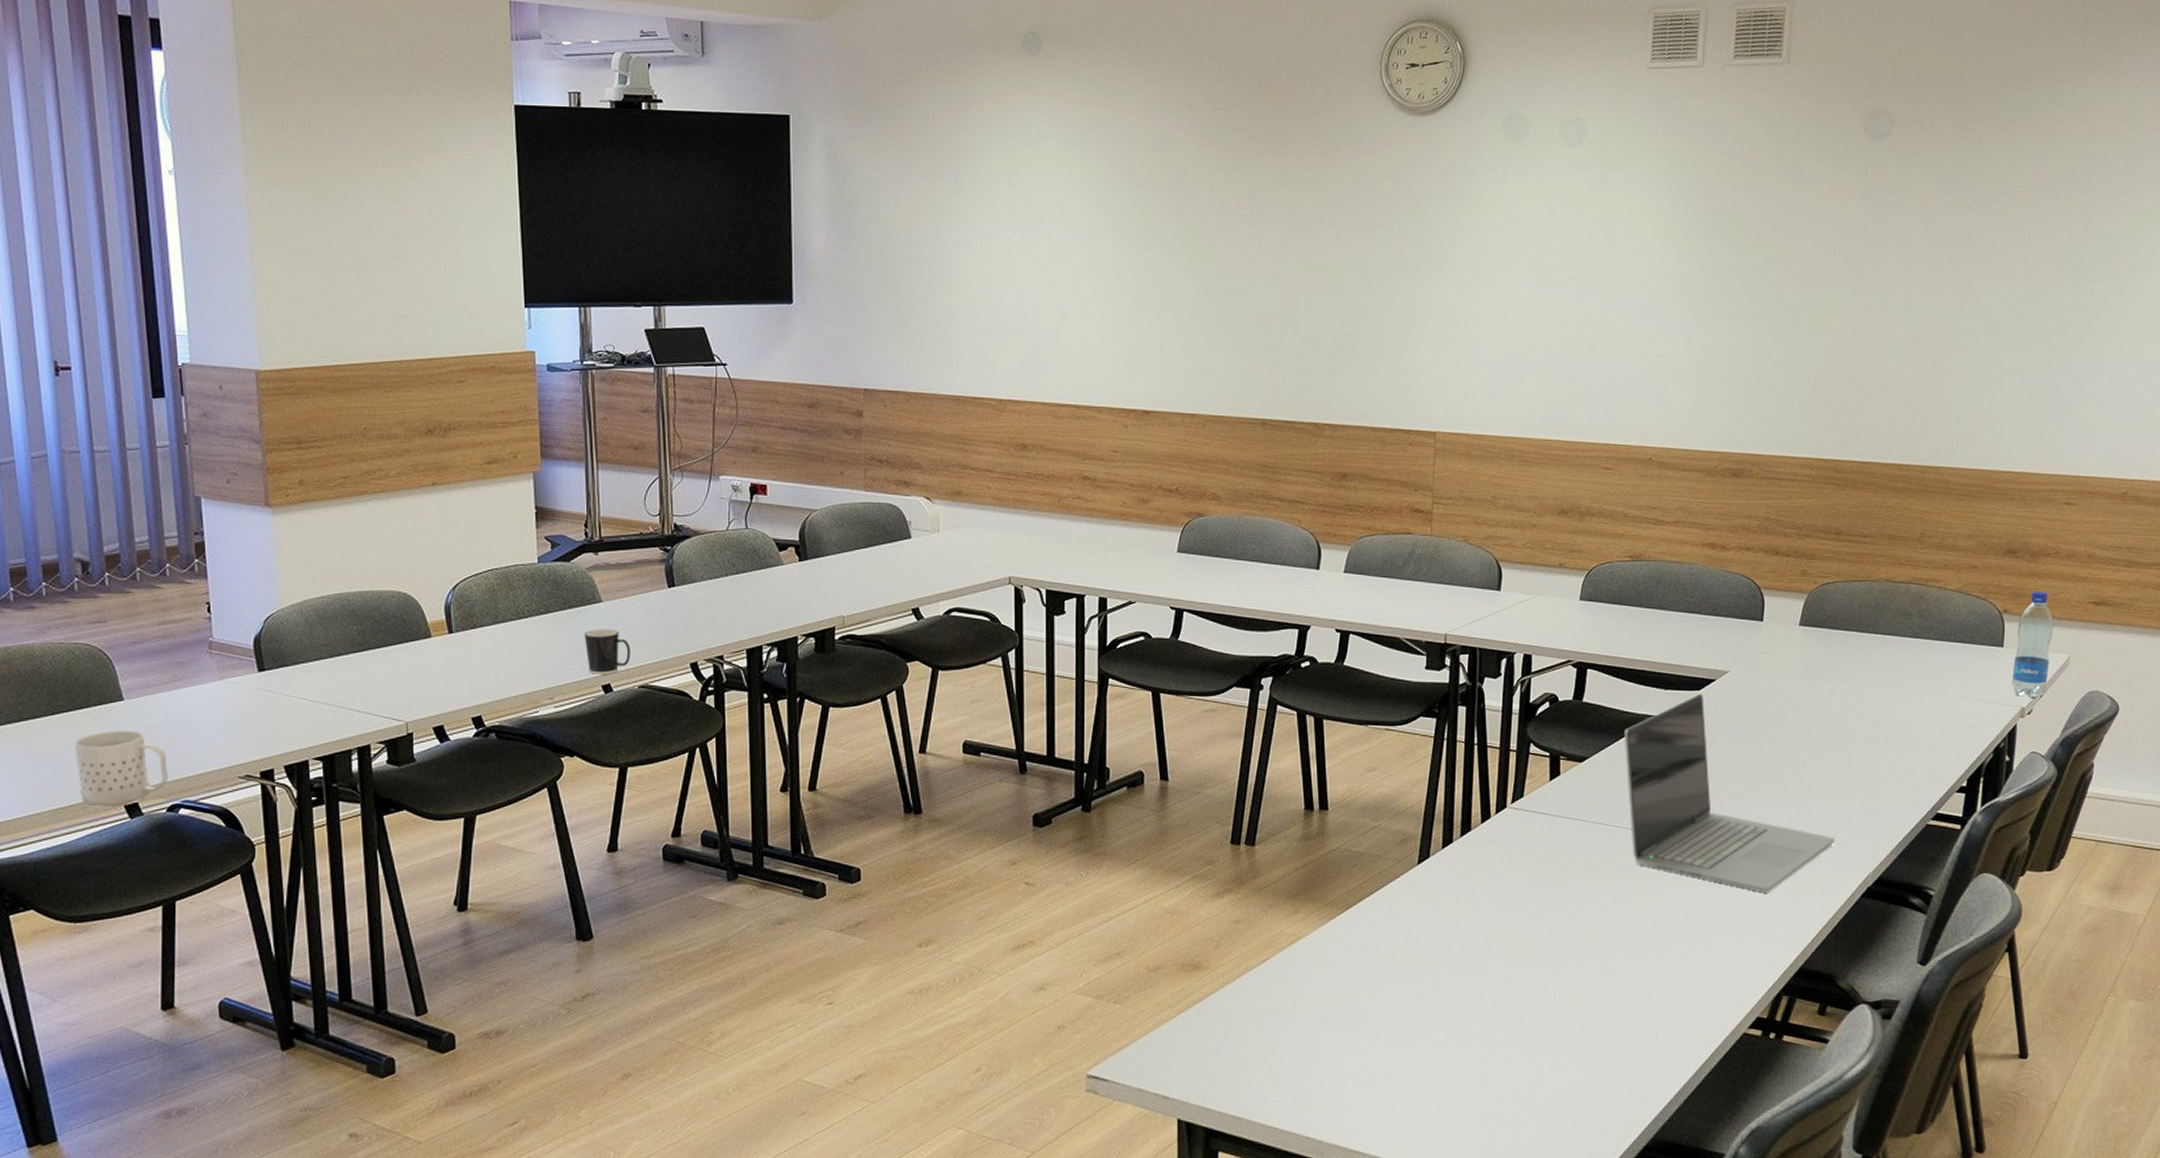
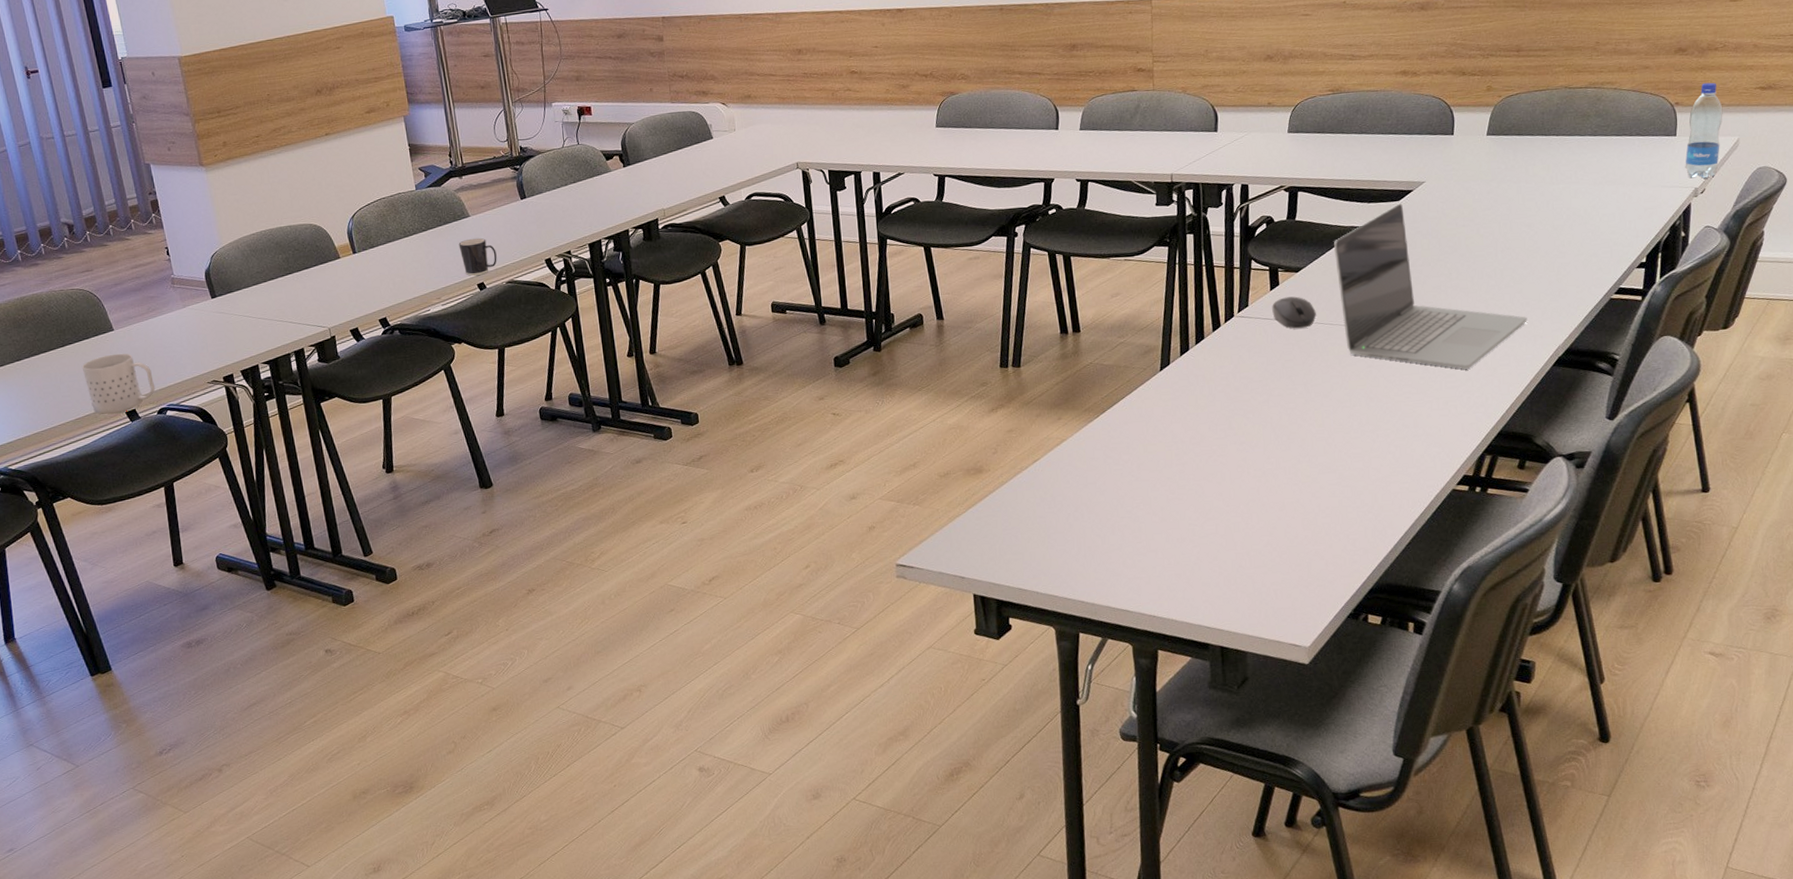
computer mouse: none [1550,790,1600,828] -> present [1272,296,1316,329]

